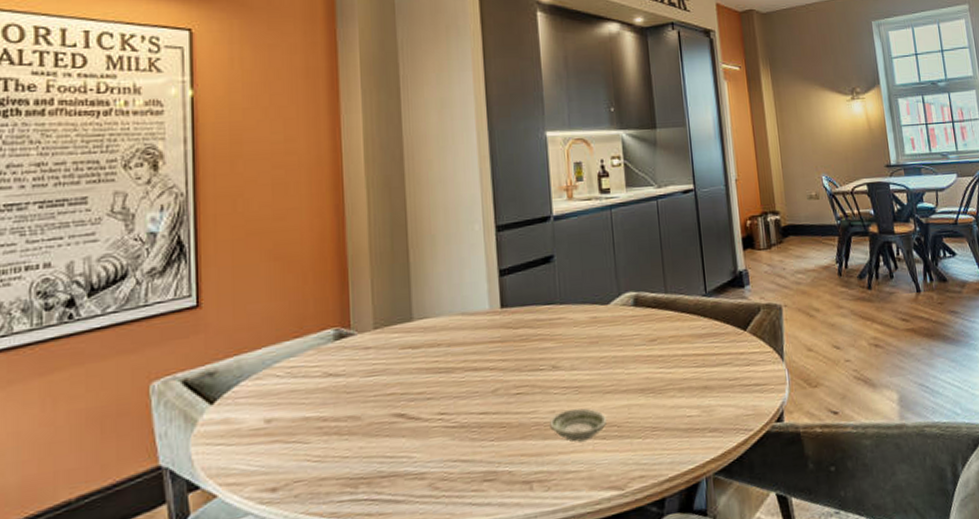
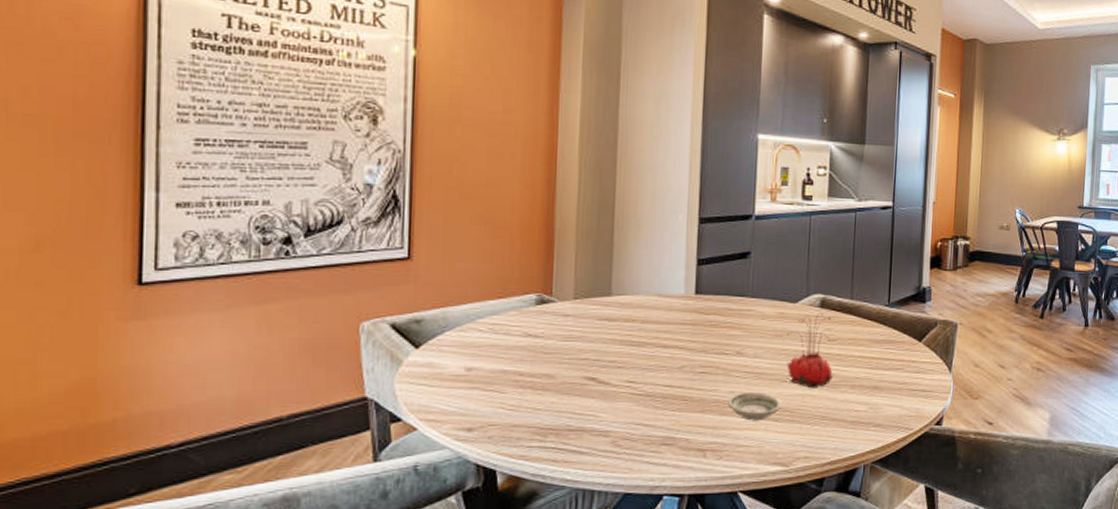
flower: none [603,312,659,398] -> present [786,313,834,389]

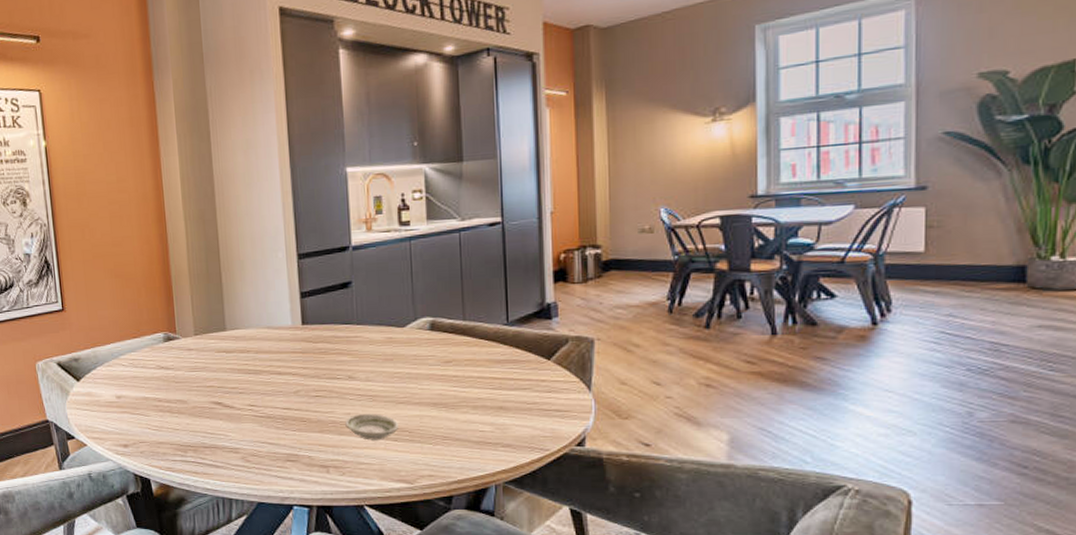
flower: present [786,313,834,389] -> none [397,336,452,410]

